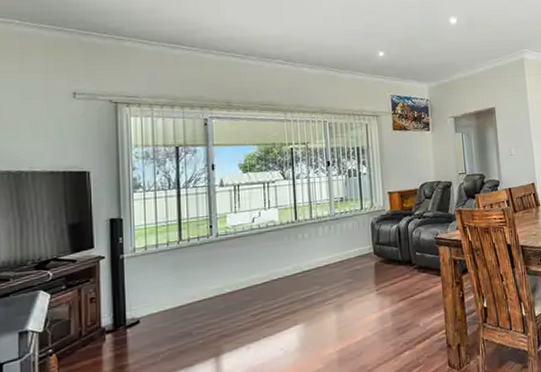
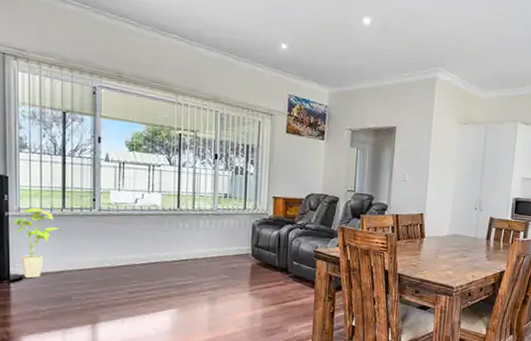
house plant: none [127,244,177,321] -> present [12,207,60,279]

